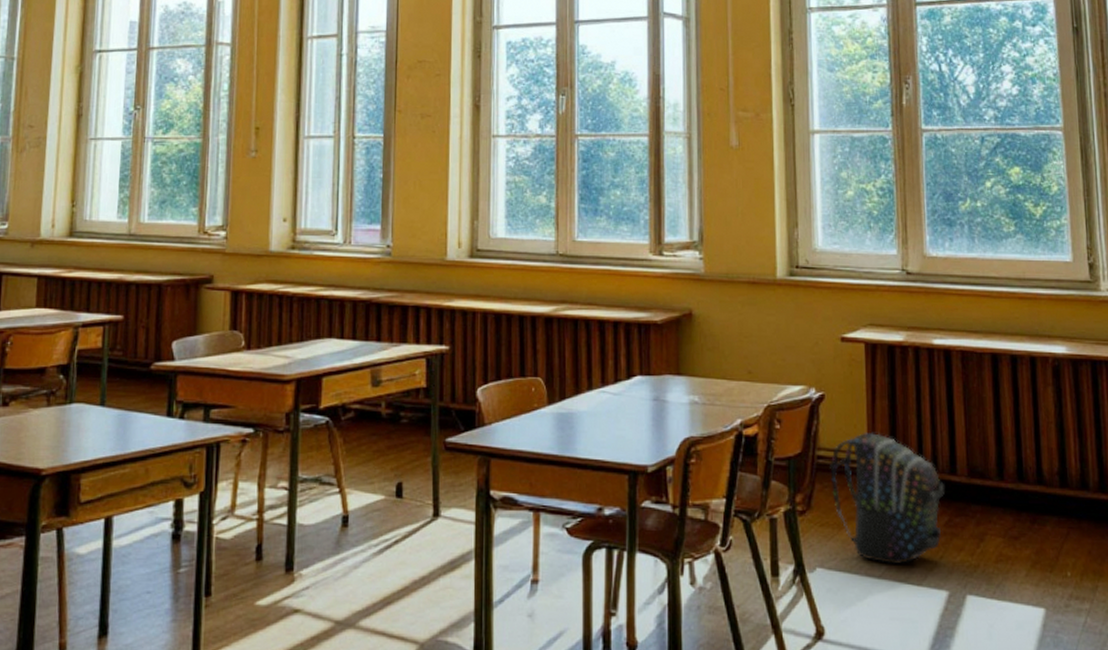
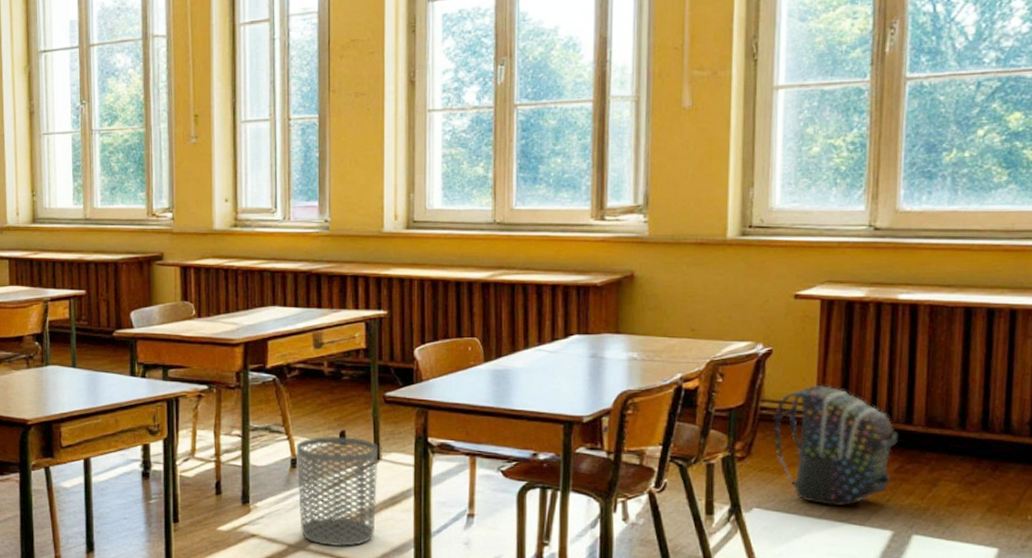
waste bin: none [348,488,436,623] -> present [296,436,377,547]

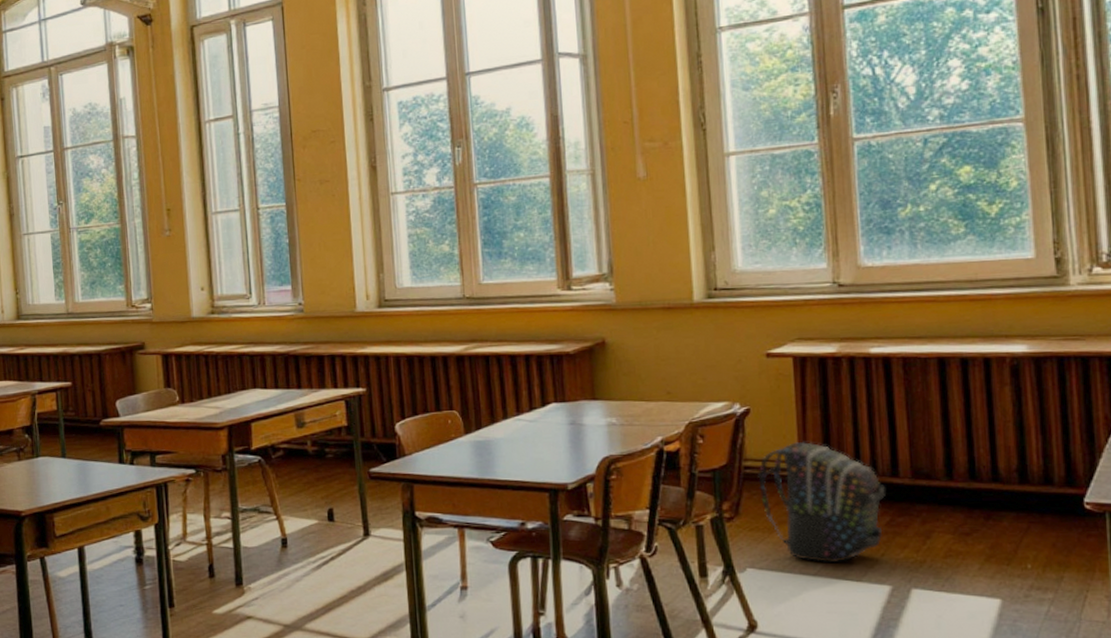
waste bin: present [296,436,377,547] -> none [285,514,370,625]

